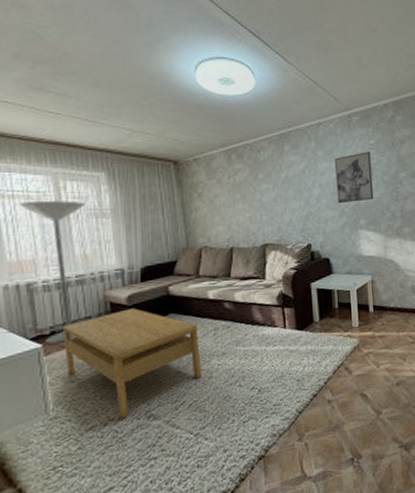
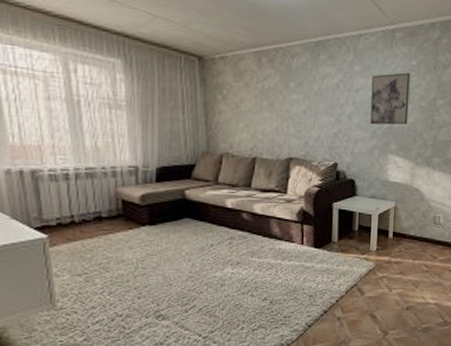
floor lamp: present [19,201,85,344] -> none [23,81,98,235]
coffee table: present [61,308,202,418] -> none [69,208,215,315]

